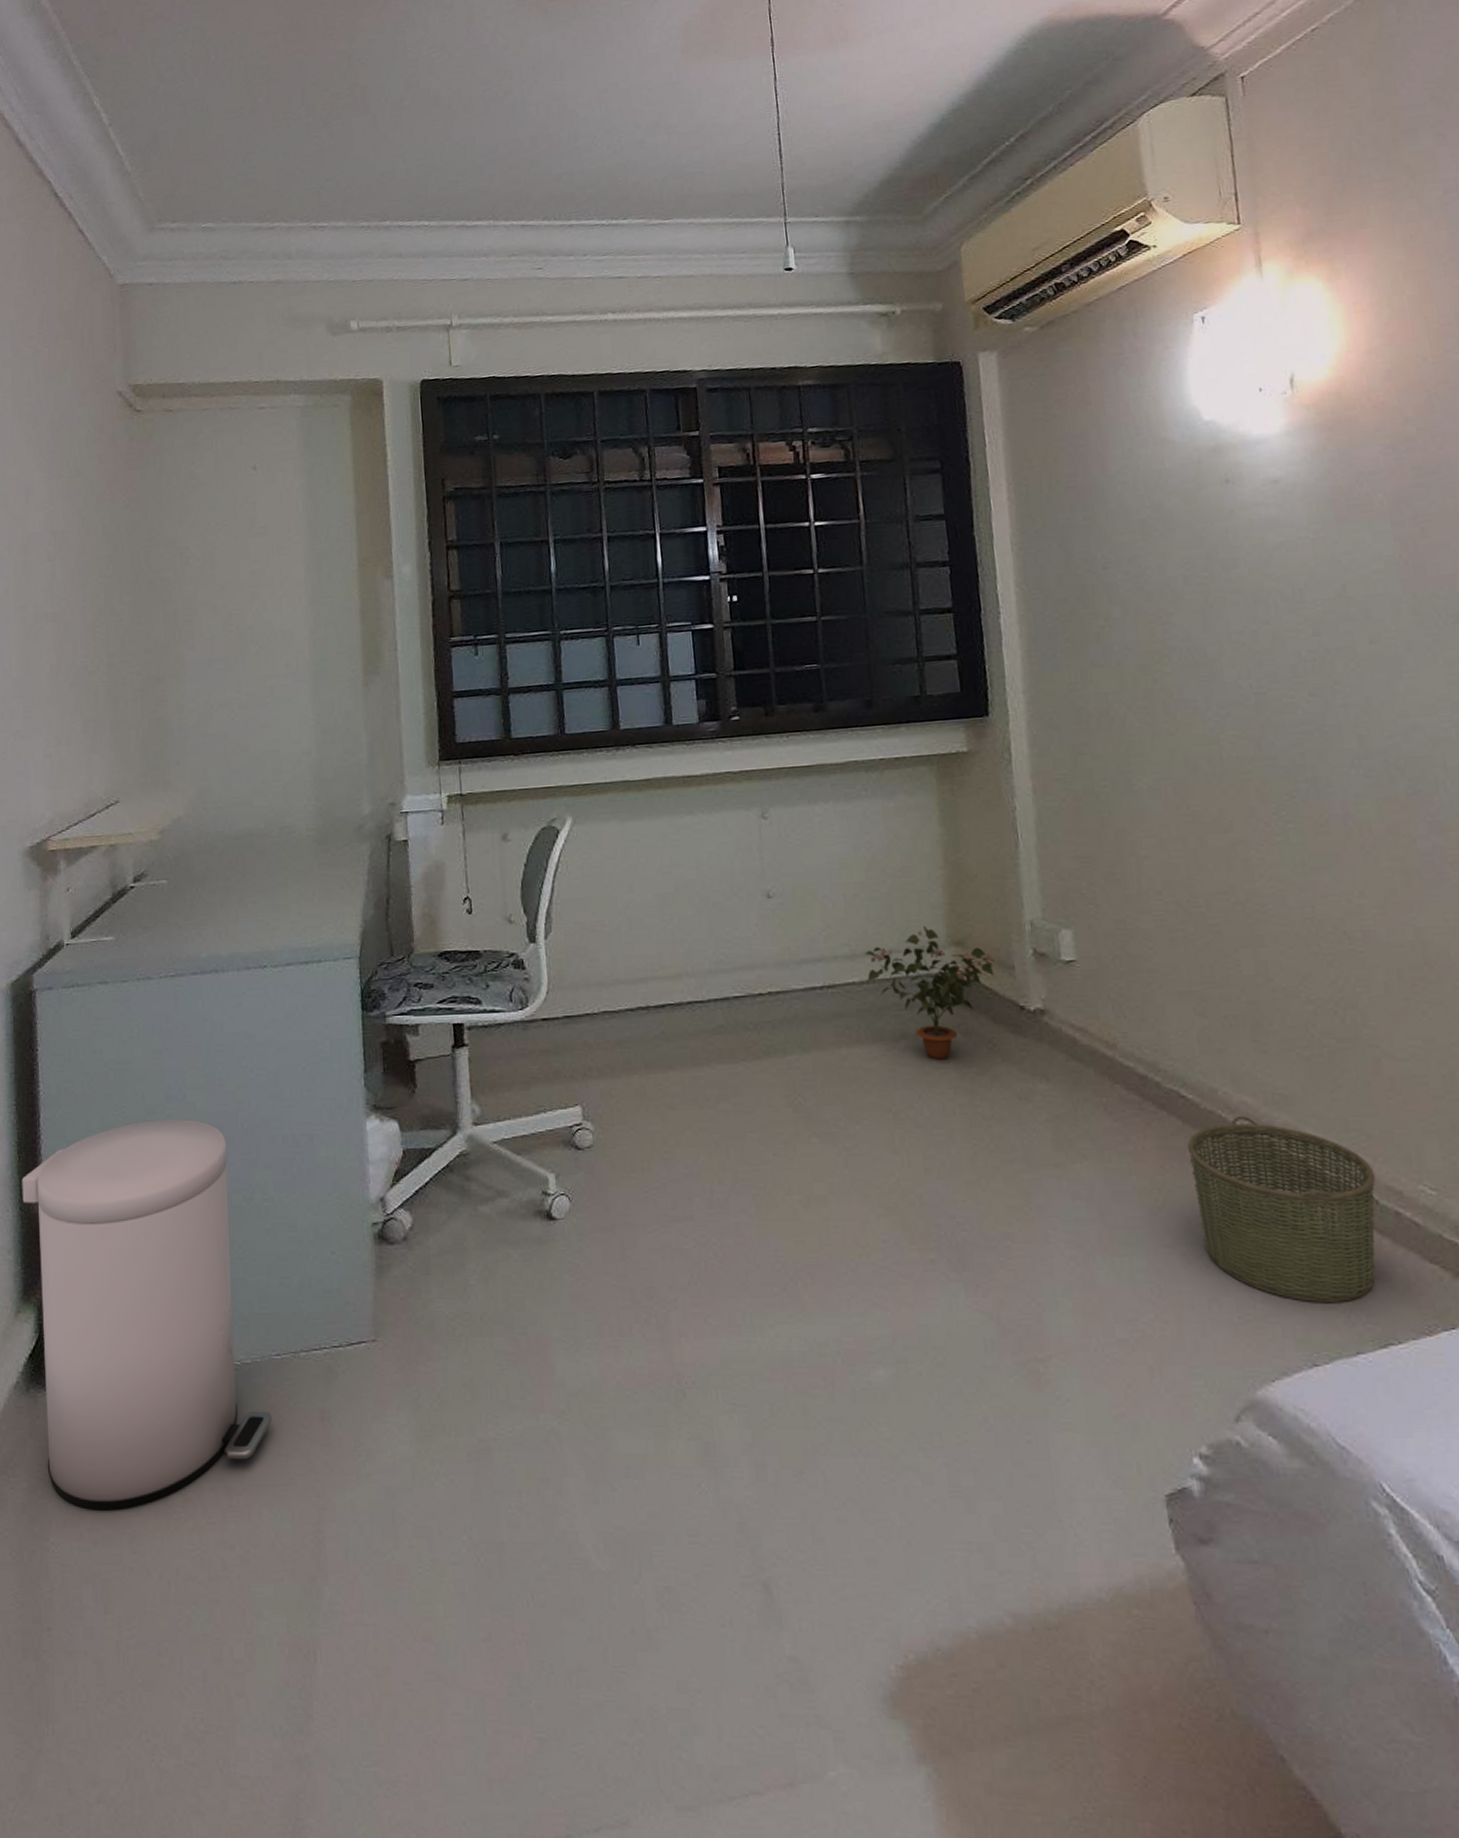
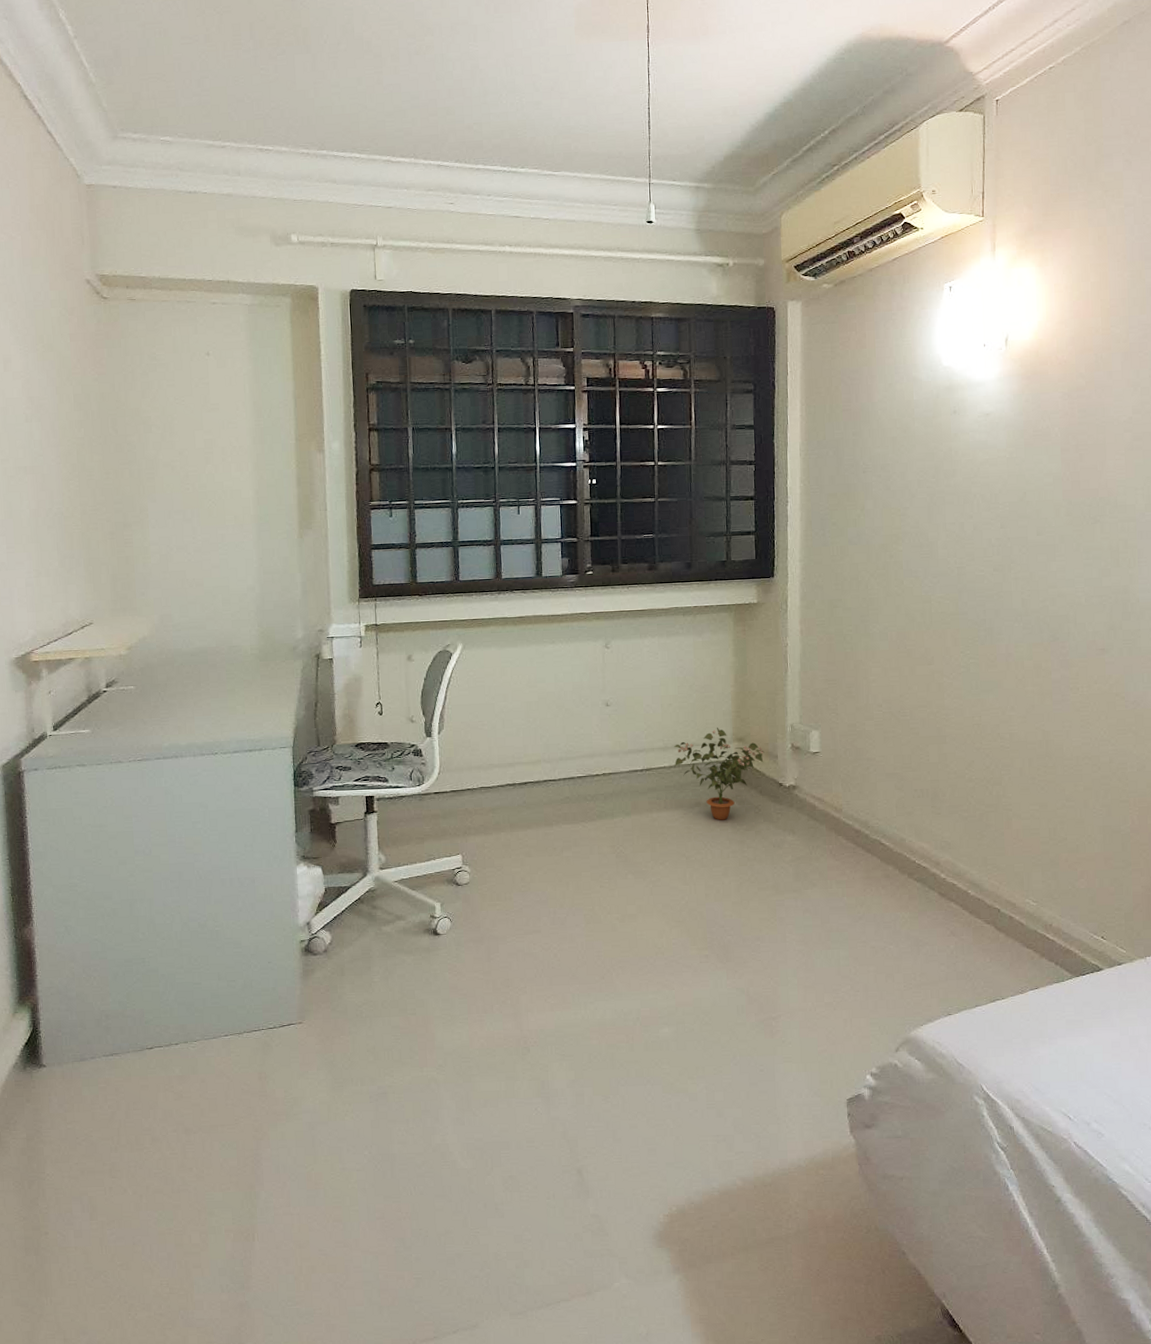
pedal bin: present [22,1118,273,1511] -> none [15,867,222,1150]
basket: present [1187,1115,1376,1304] -> none [882,856,1000,976]

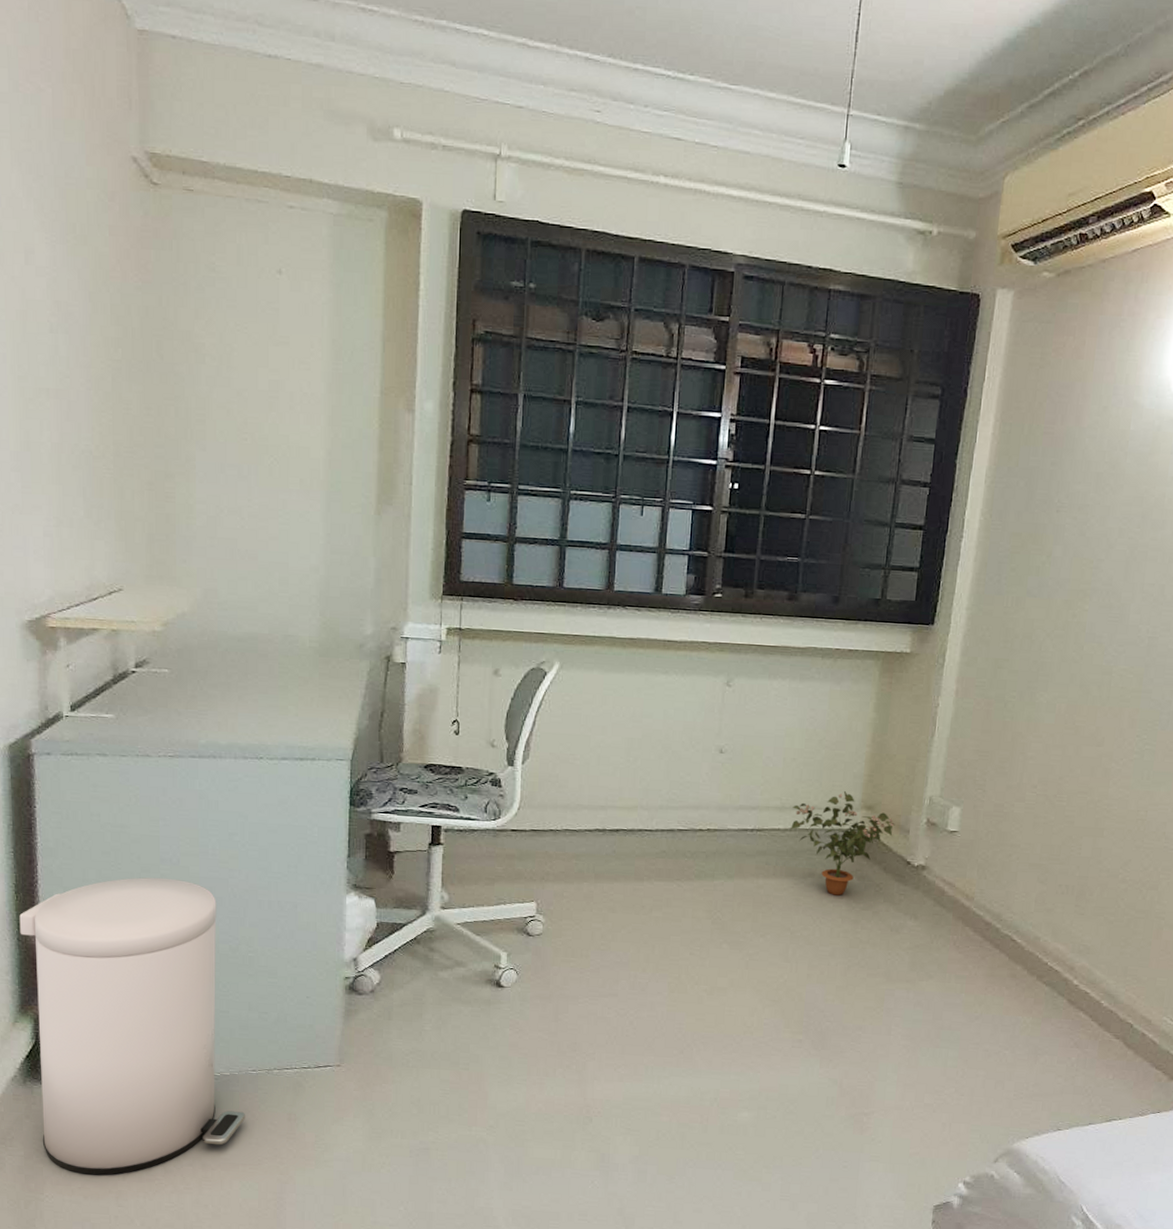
pedal bin: none [15,867,222,1150] -> present [19,877,246,1176]

